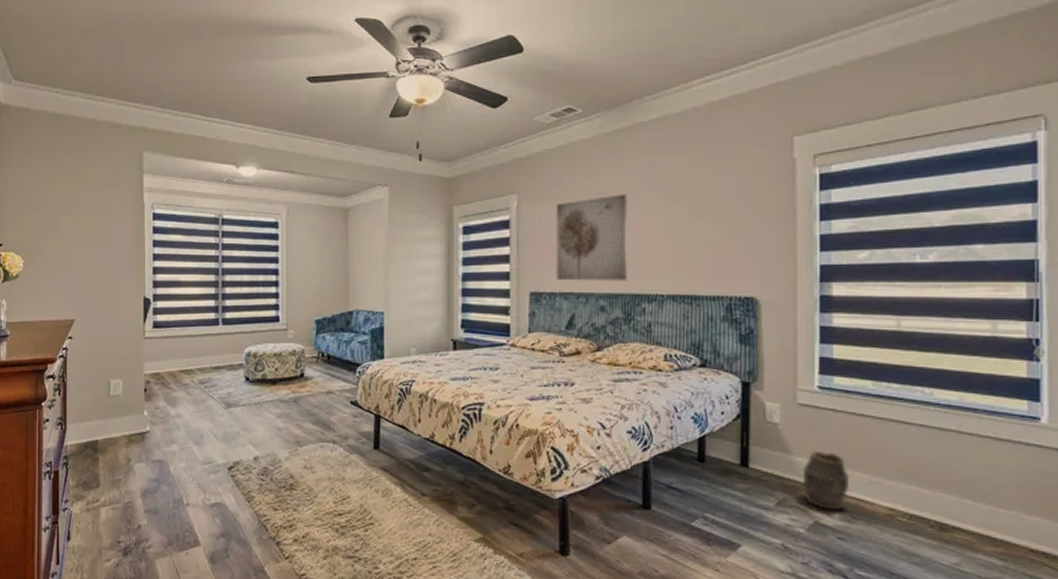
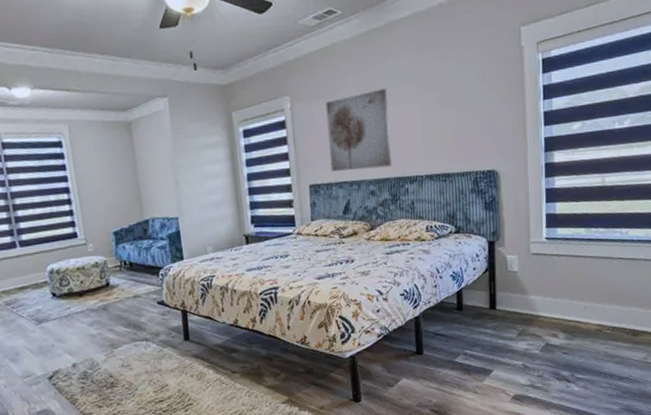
vase: present [802,450,849,511] -> none [536,288,570,333]

